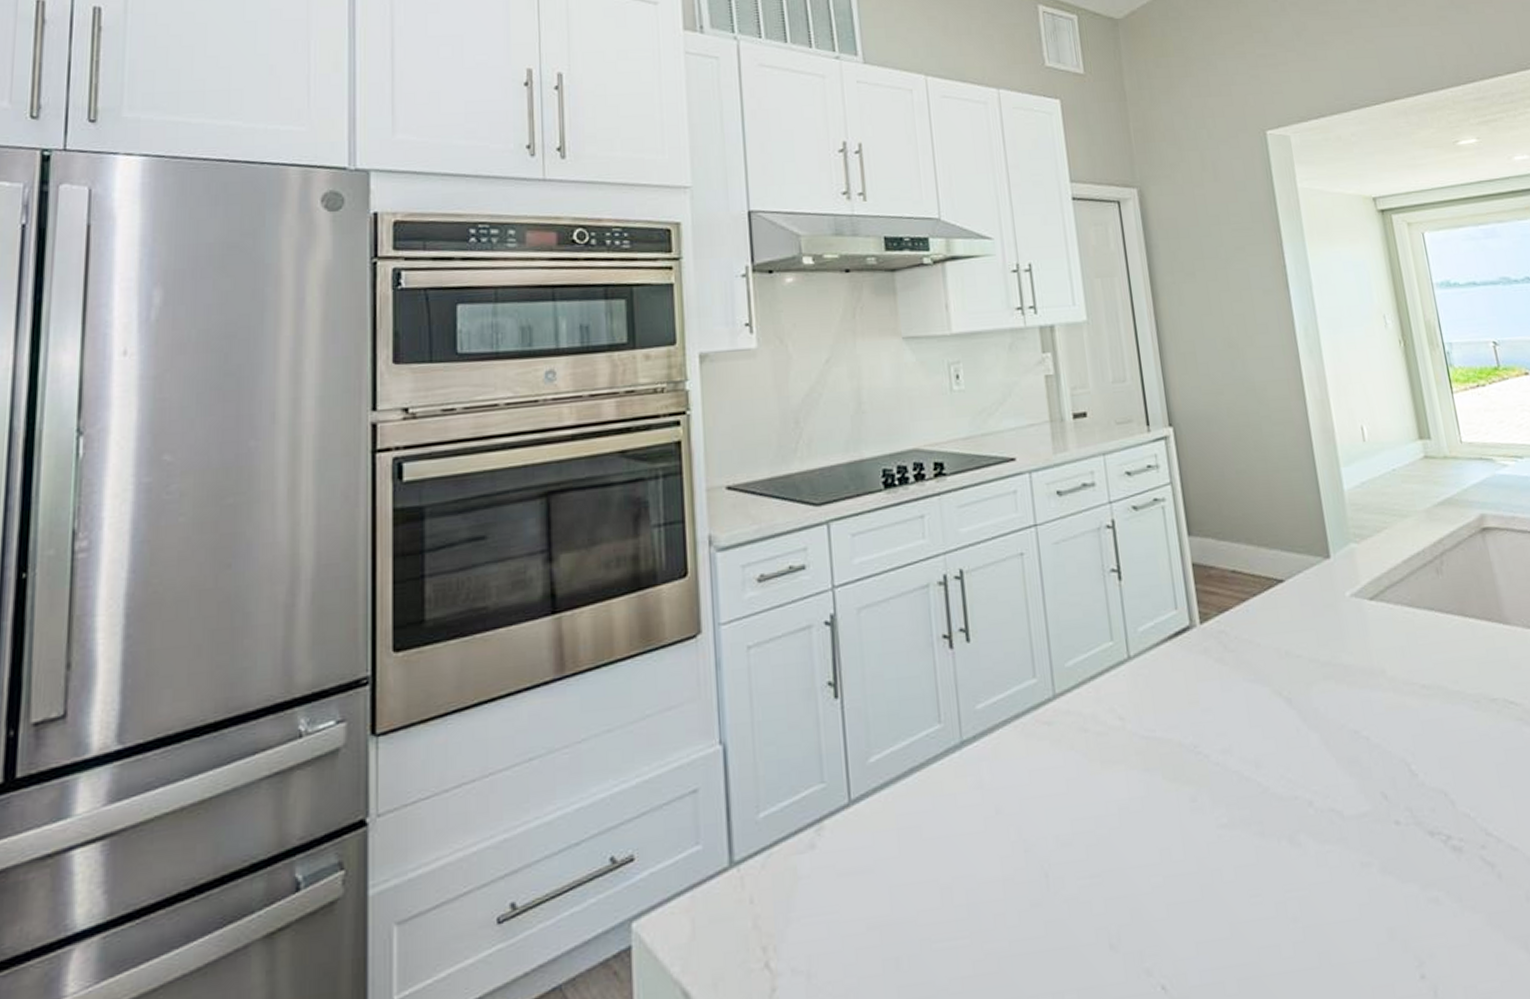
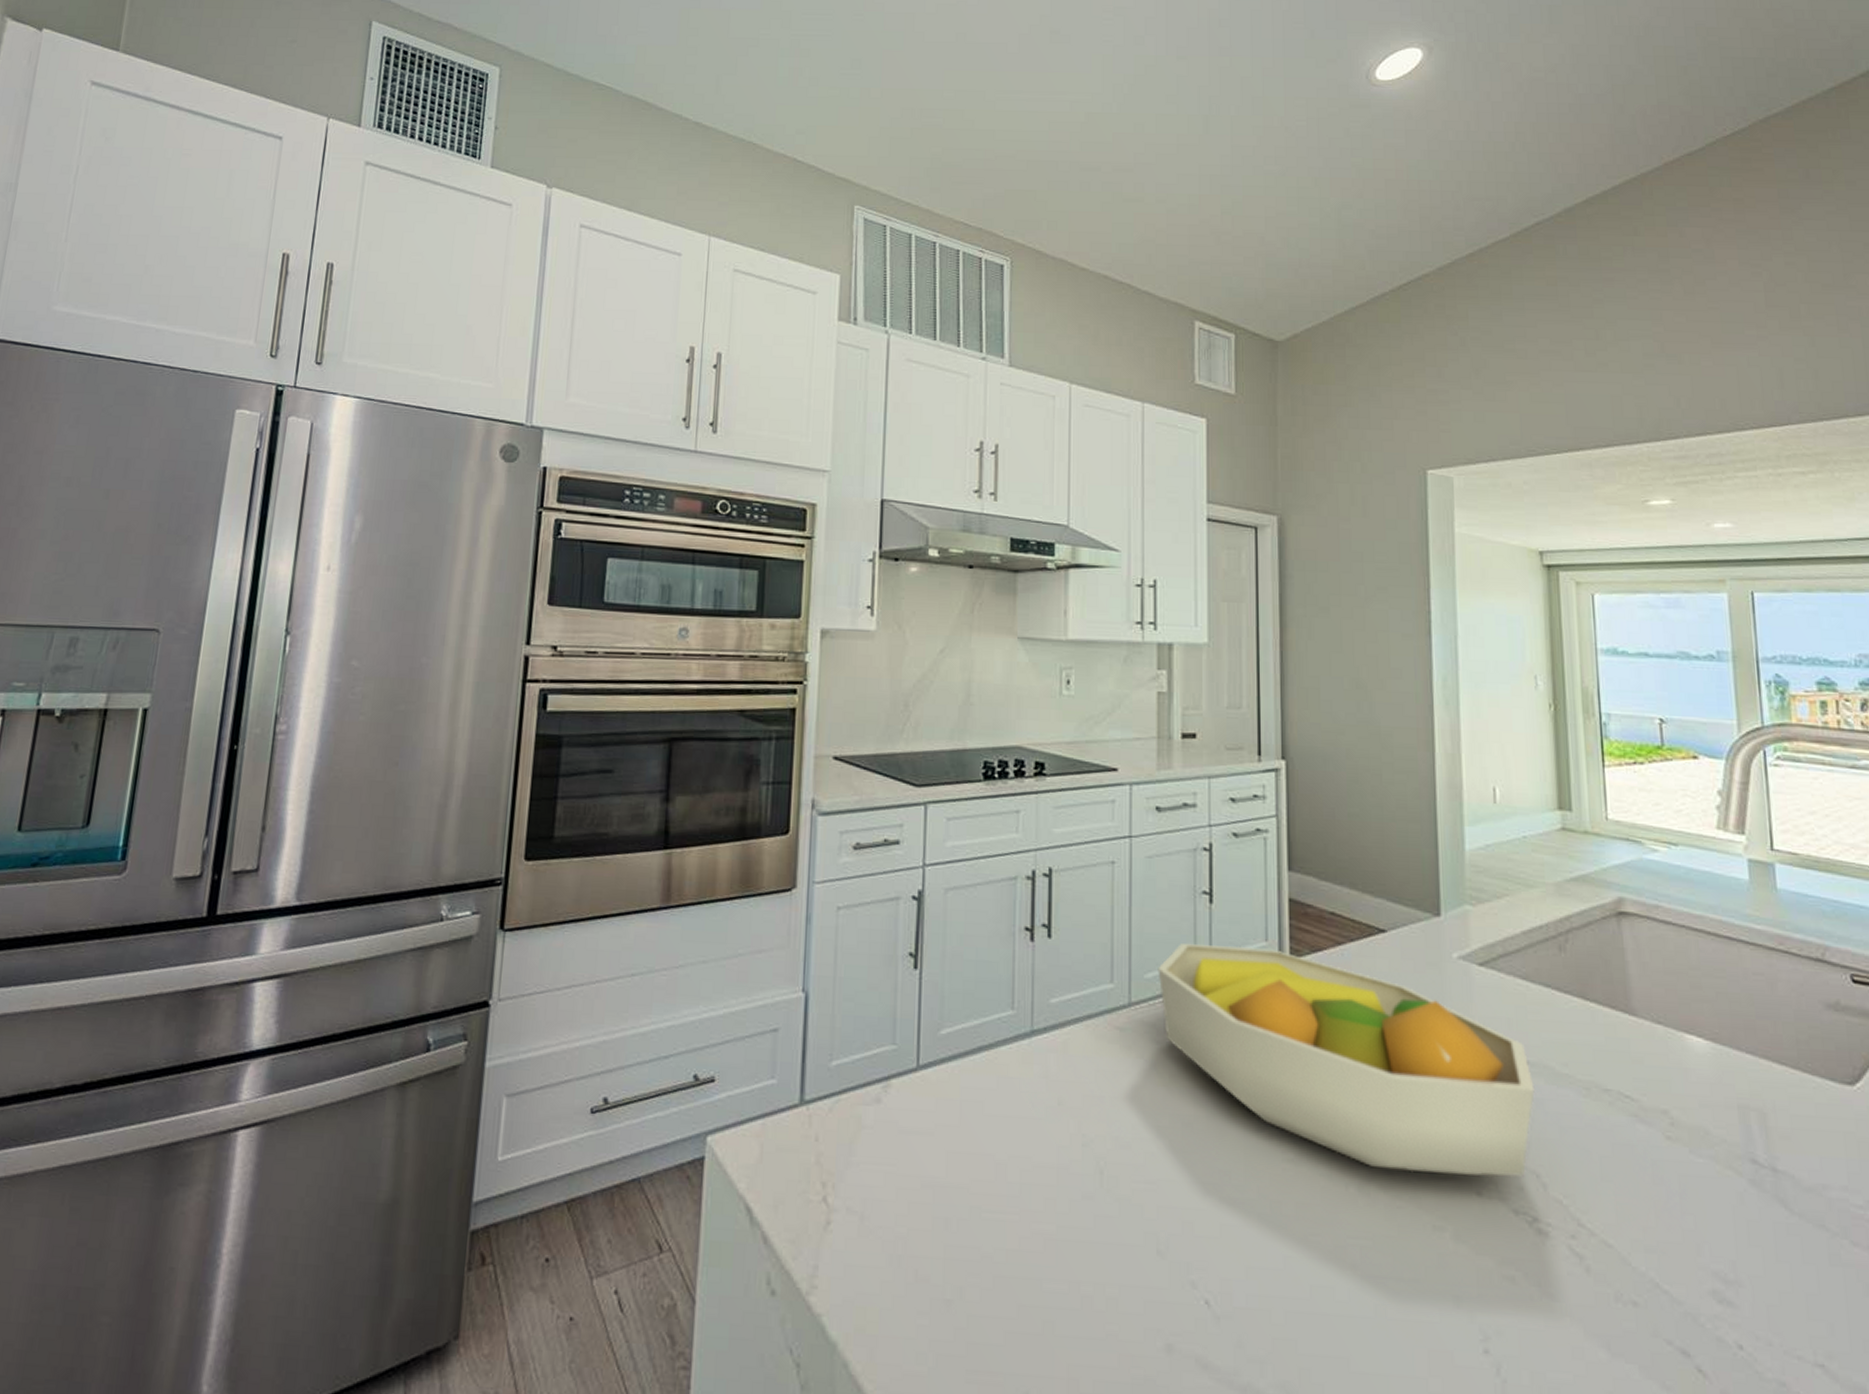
fruit bowl: none [1077,616,1434,817] -> present [1158,942,1535,1178]

